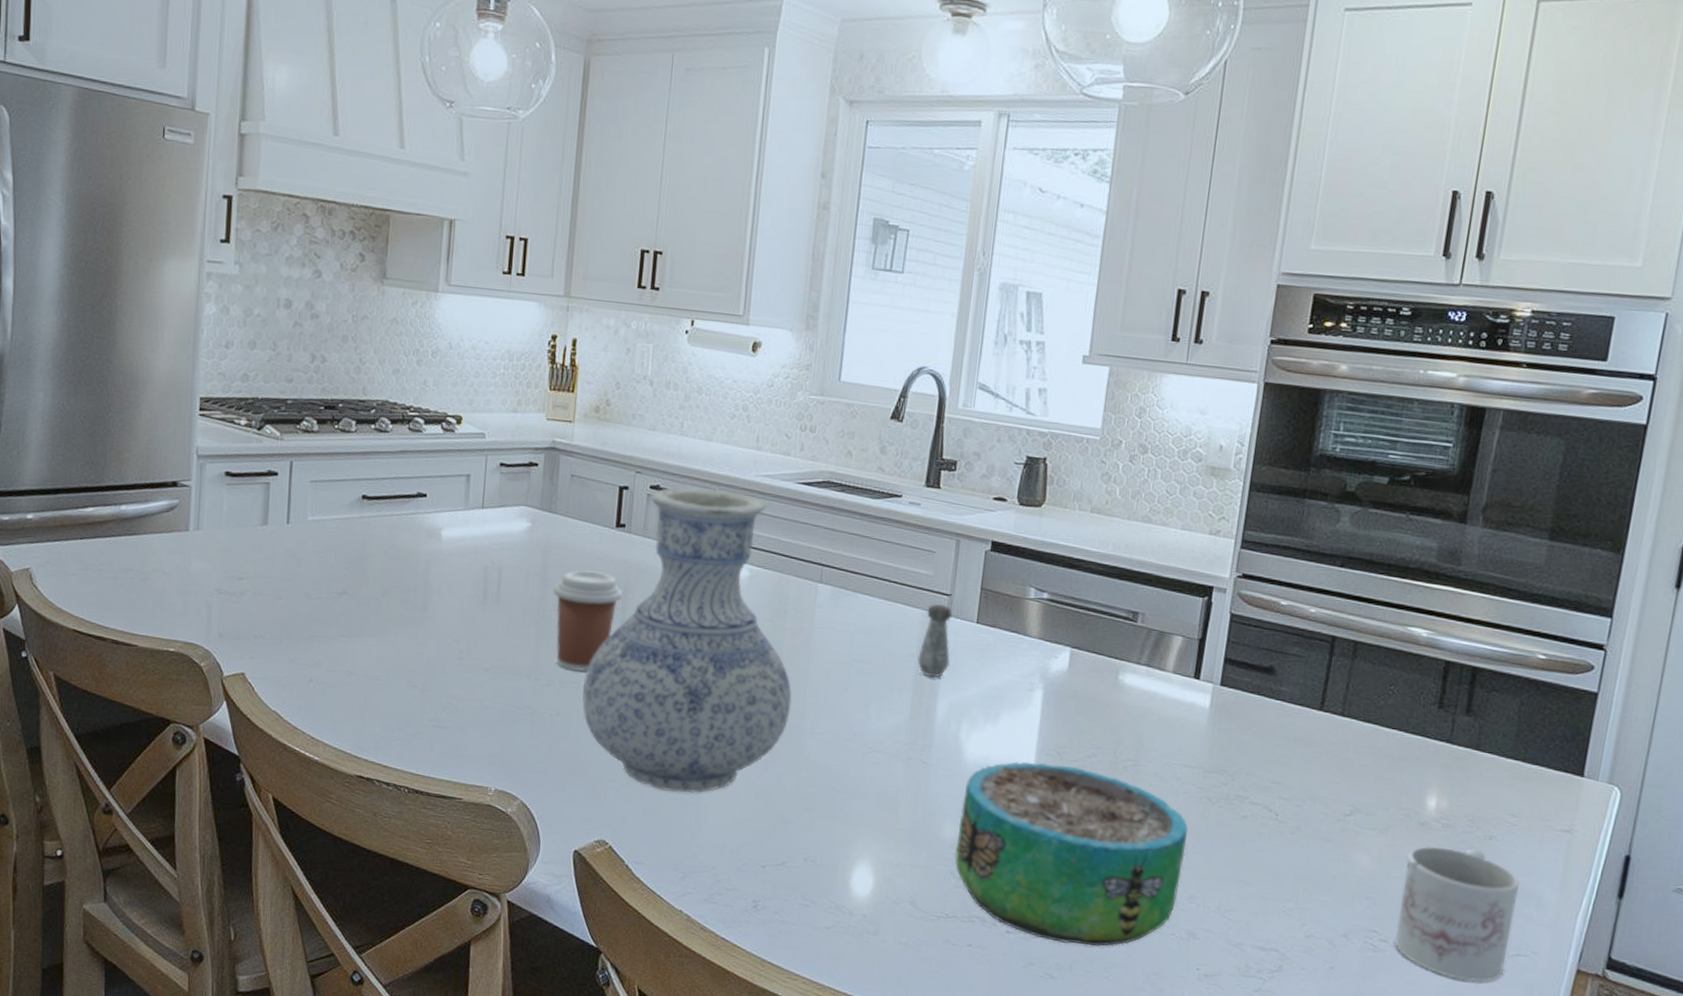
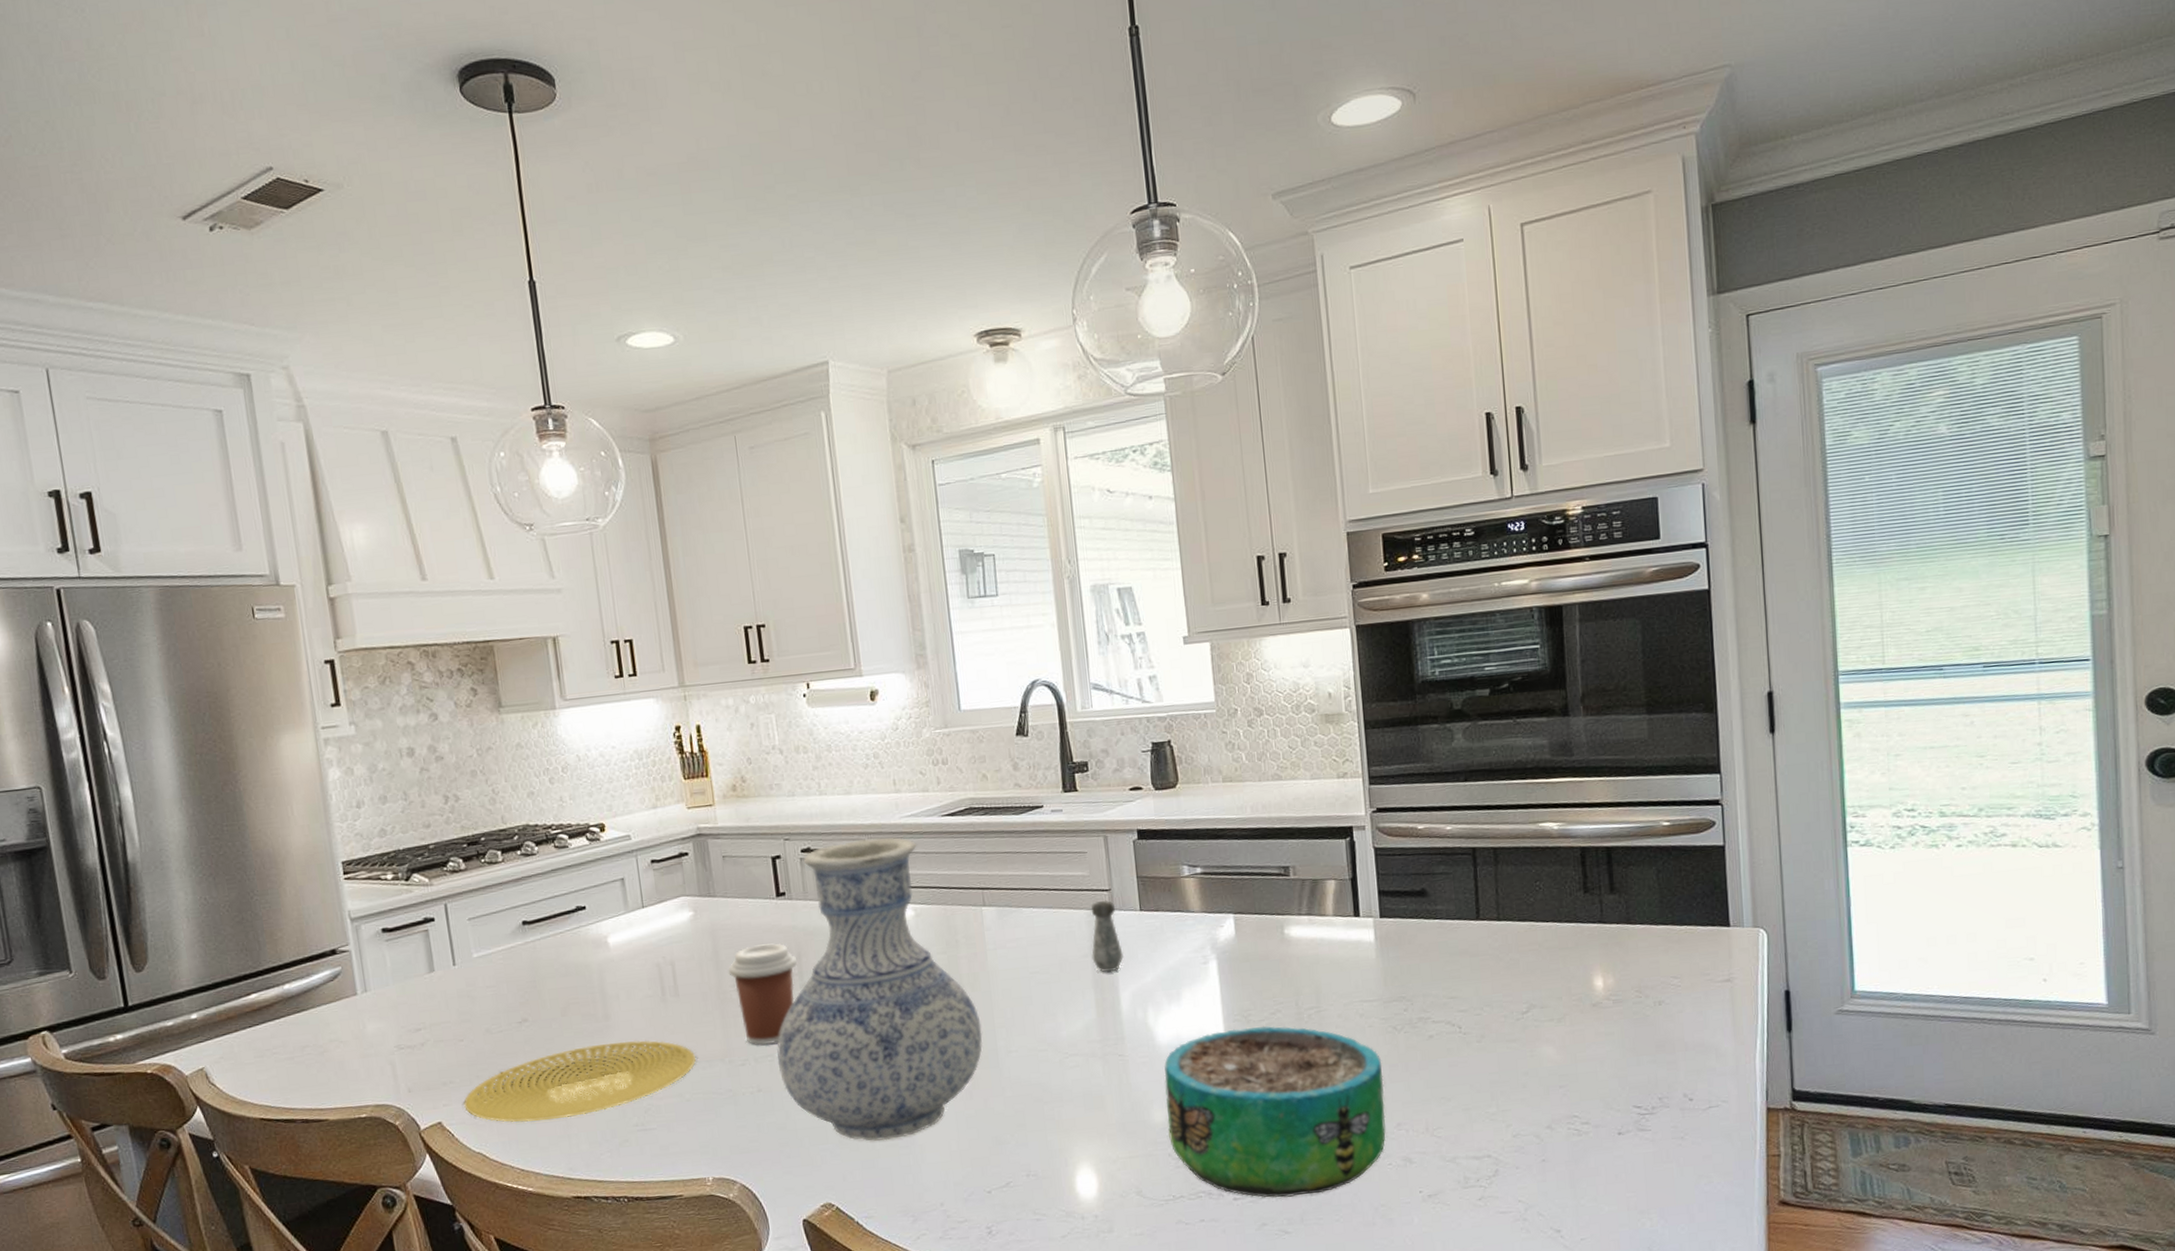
plate: none [269,631,503,699] -> present [464,1040,696,1122]
mug: present [1395,846,1520,983] -> none [1589,1016,1701,1144]

